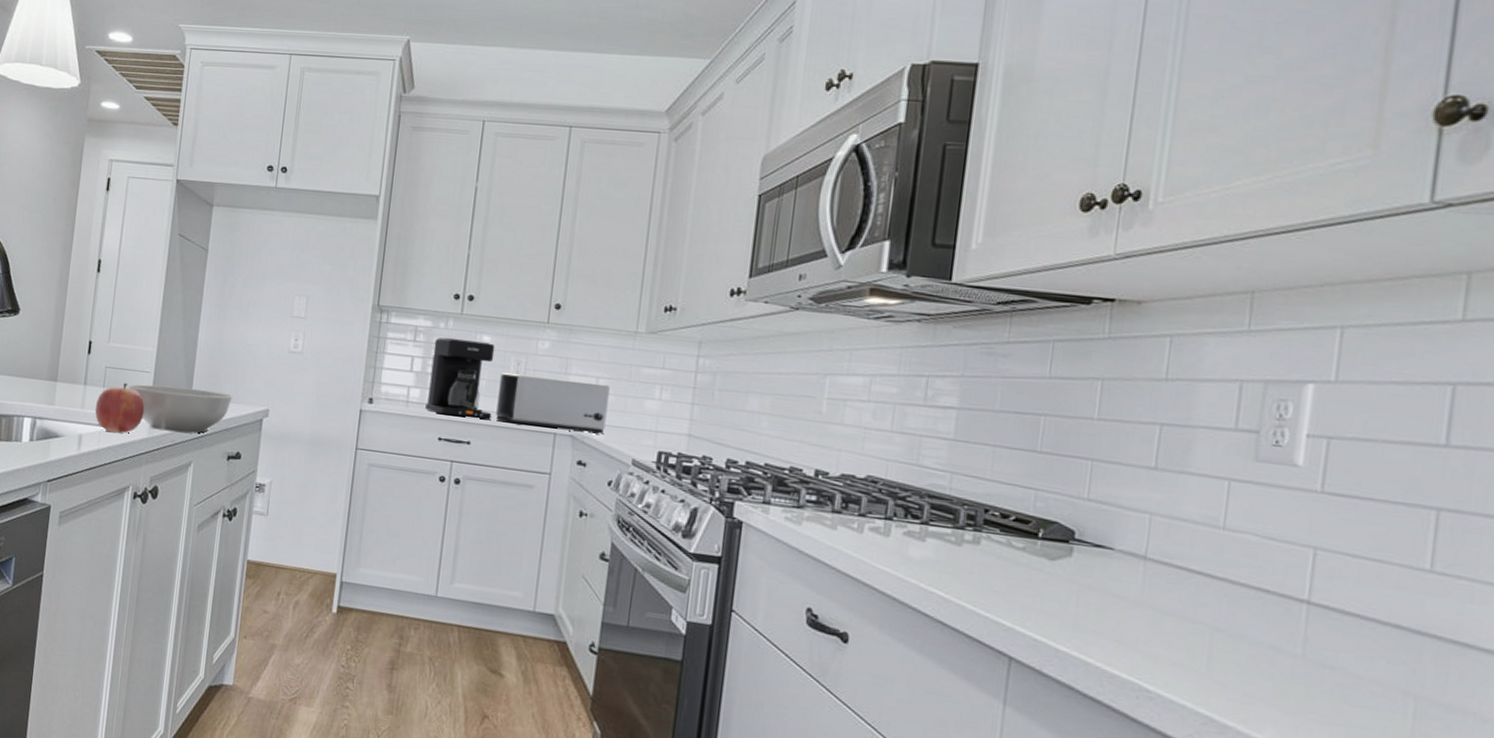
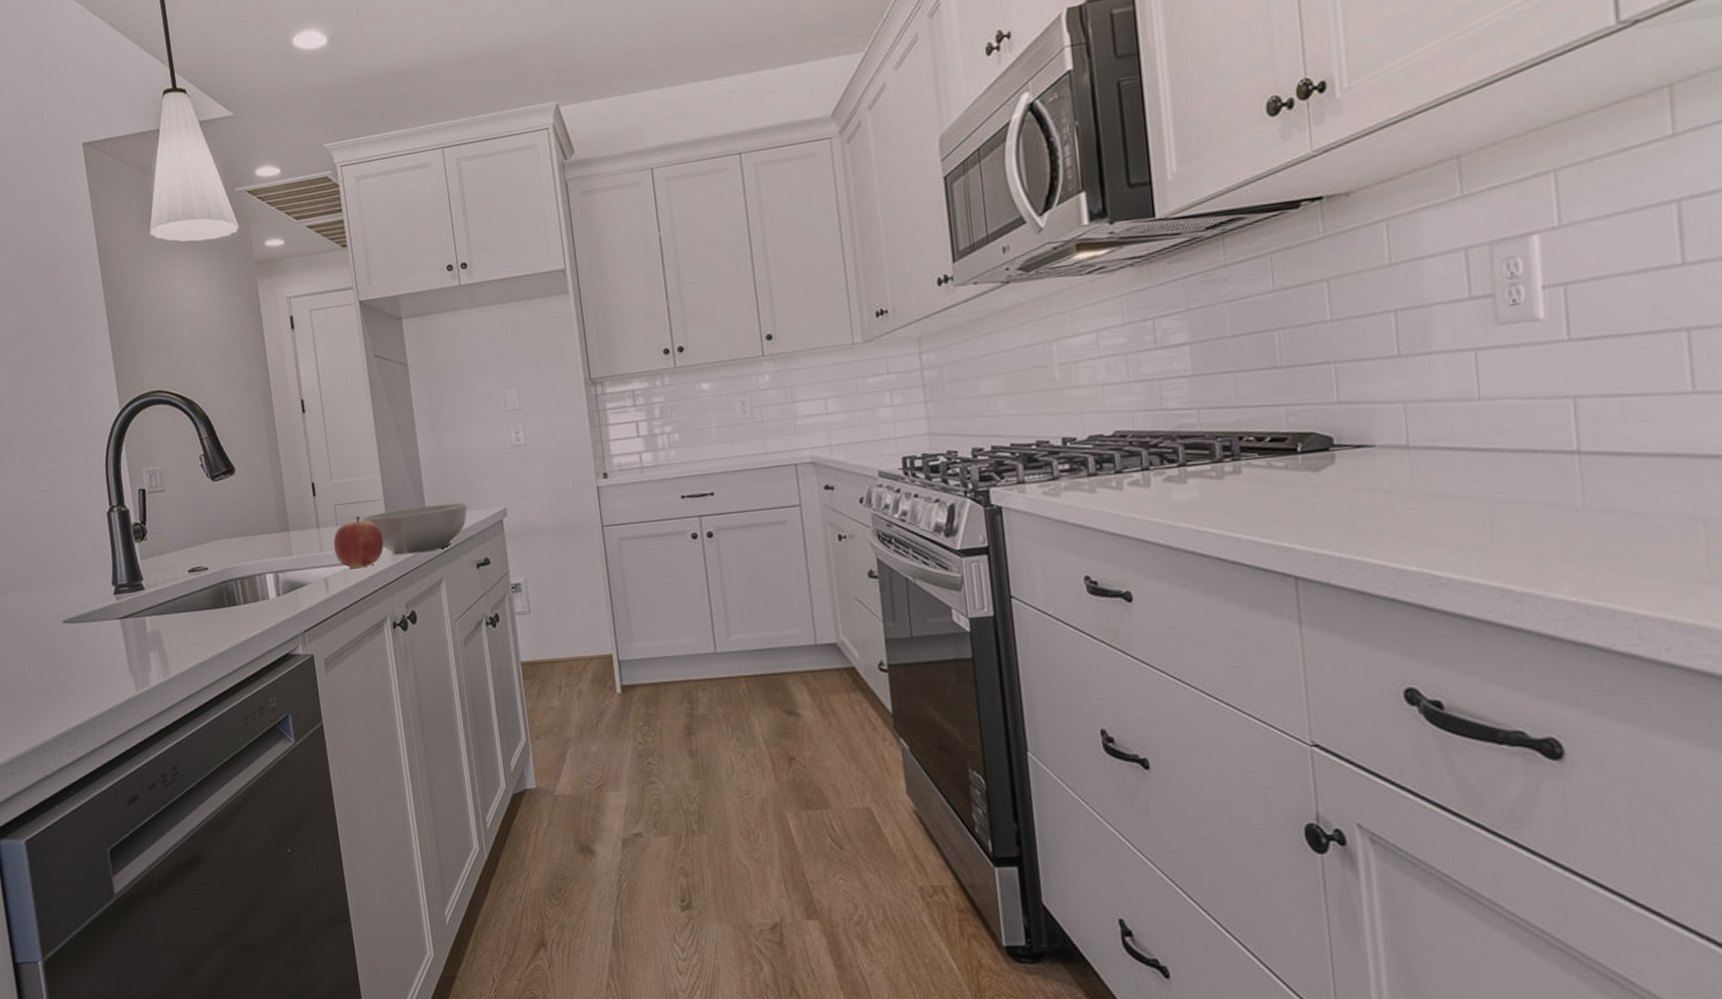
coffee maker: present [425,337,495,421] -> none [654,389,729,473]
toaster: present [496,373,610,435] -> none [728,403,844,466]

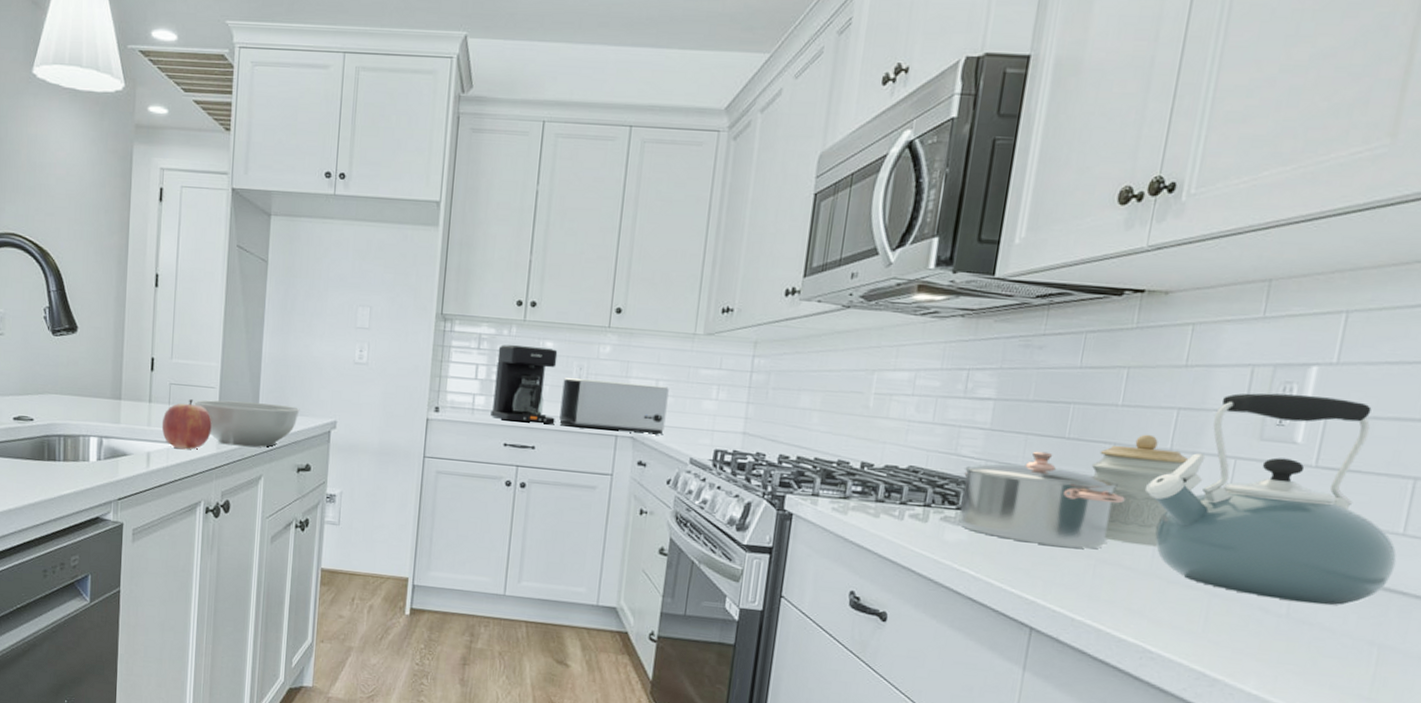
coffee maker: none [654,389,729,473] -> present [490,344,558,425]
toaster: none [728,403,844,466] -> present [559,378,669,435]
cooking pot: none [1175,386,1363,488] -> present [958,451,1125,549]
jar: none [1314,344,1422,466] -> present [1091,434,1189,547]
kettle: none [1381,261,1695,493] -> present [1144,393,1397,605]

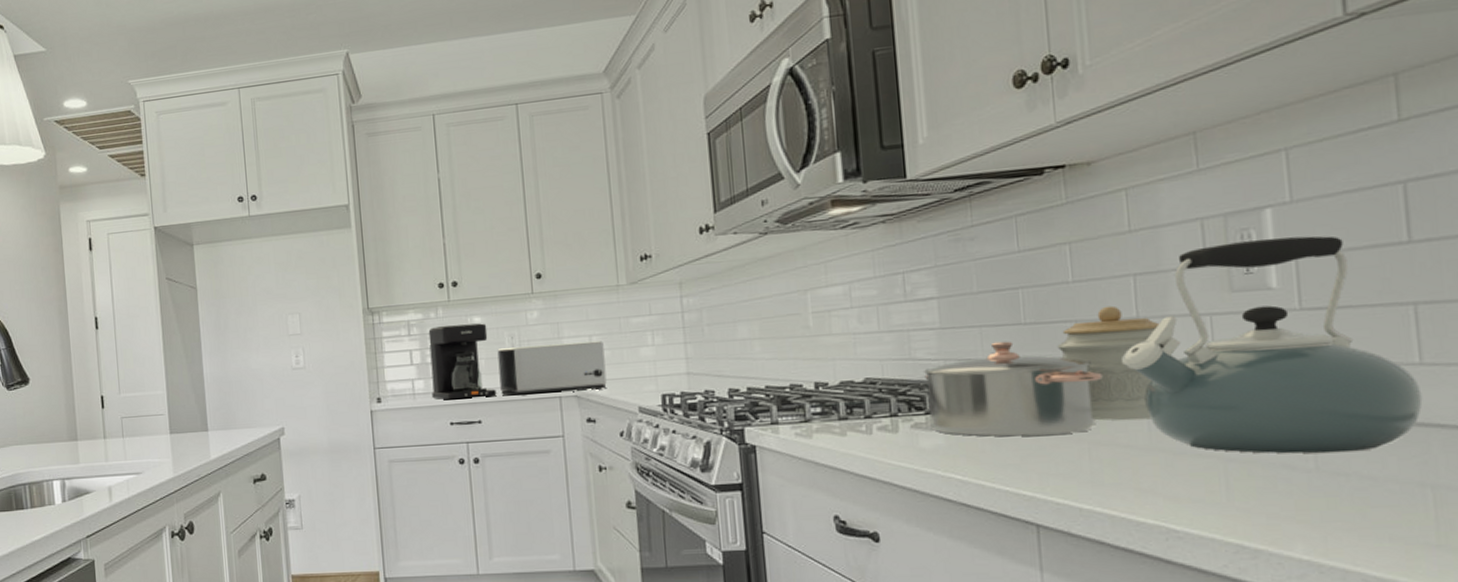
fruit: present [161,399,212,449] -> none [118,429,166,478]
bowl: present [194,399,300,447] -> none [146,420,248,468]

